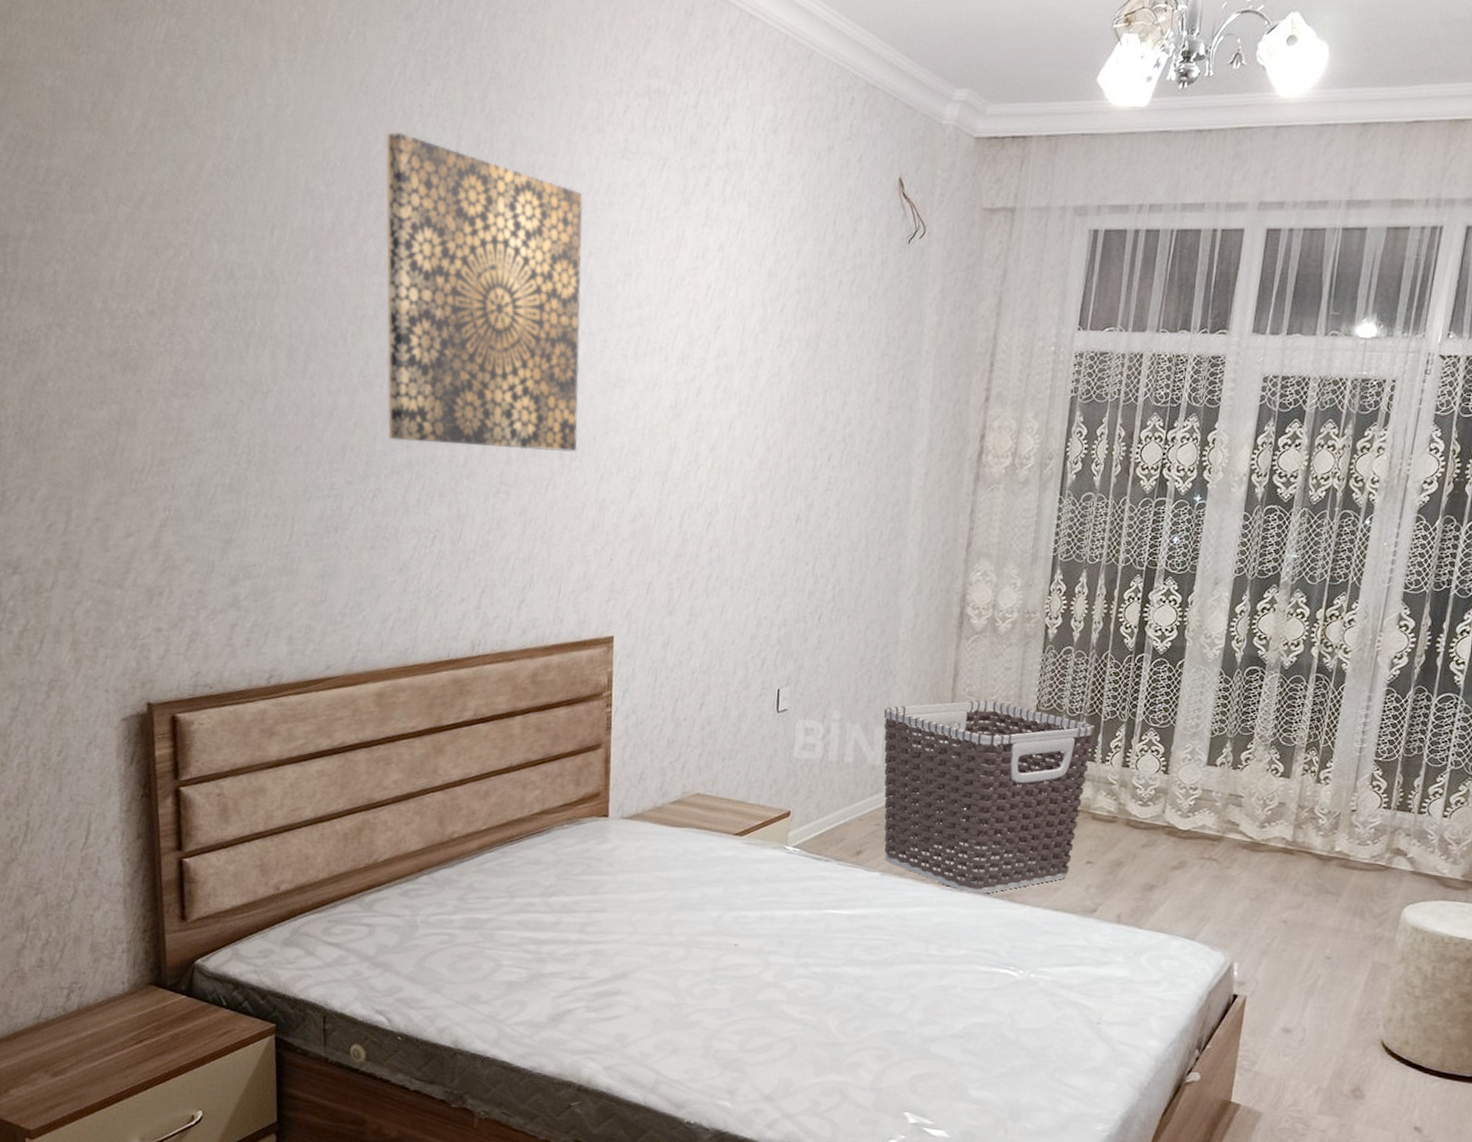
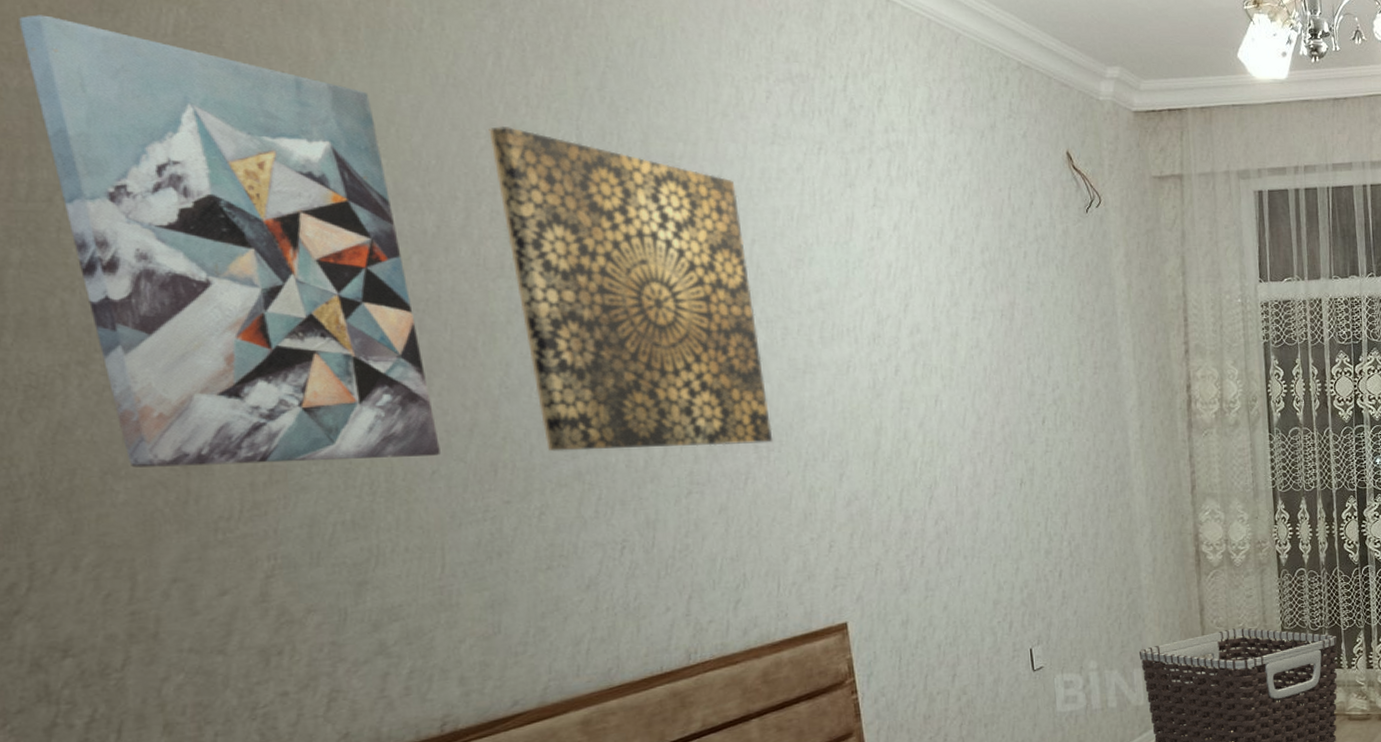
wall art: none [59,23,305,434] -> present [19,14,440,468]

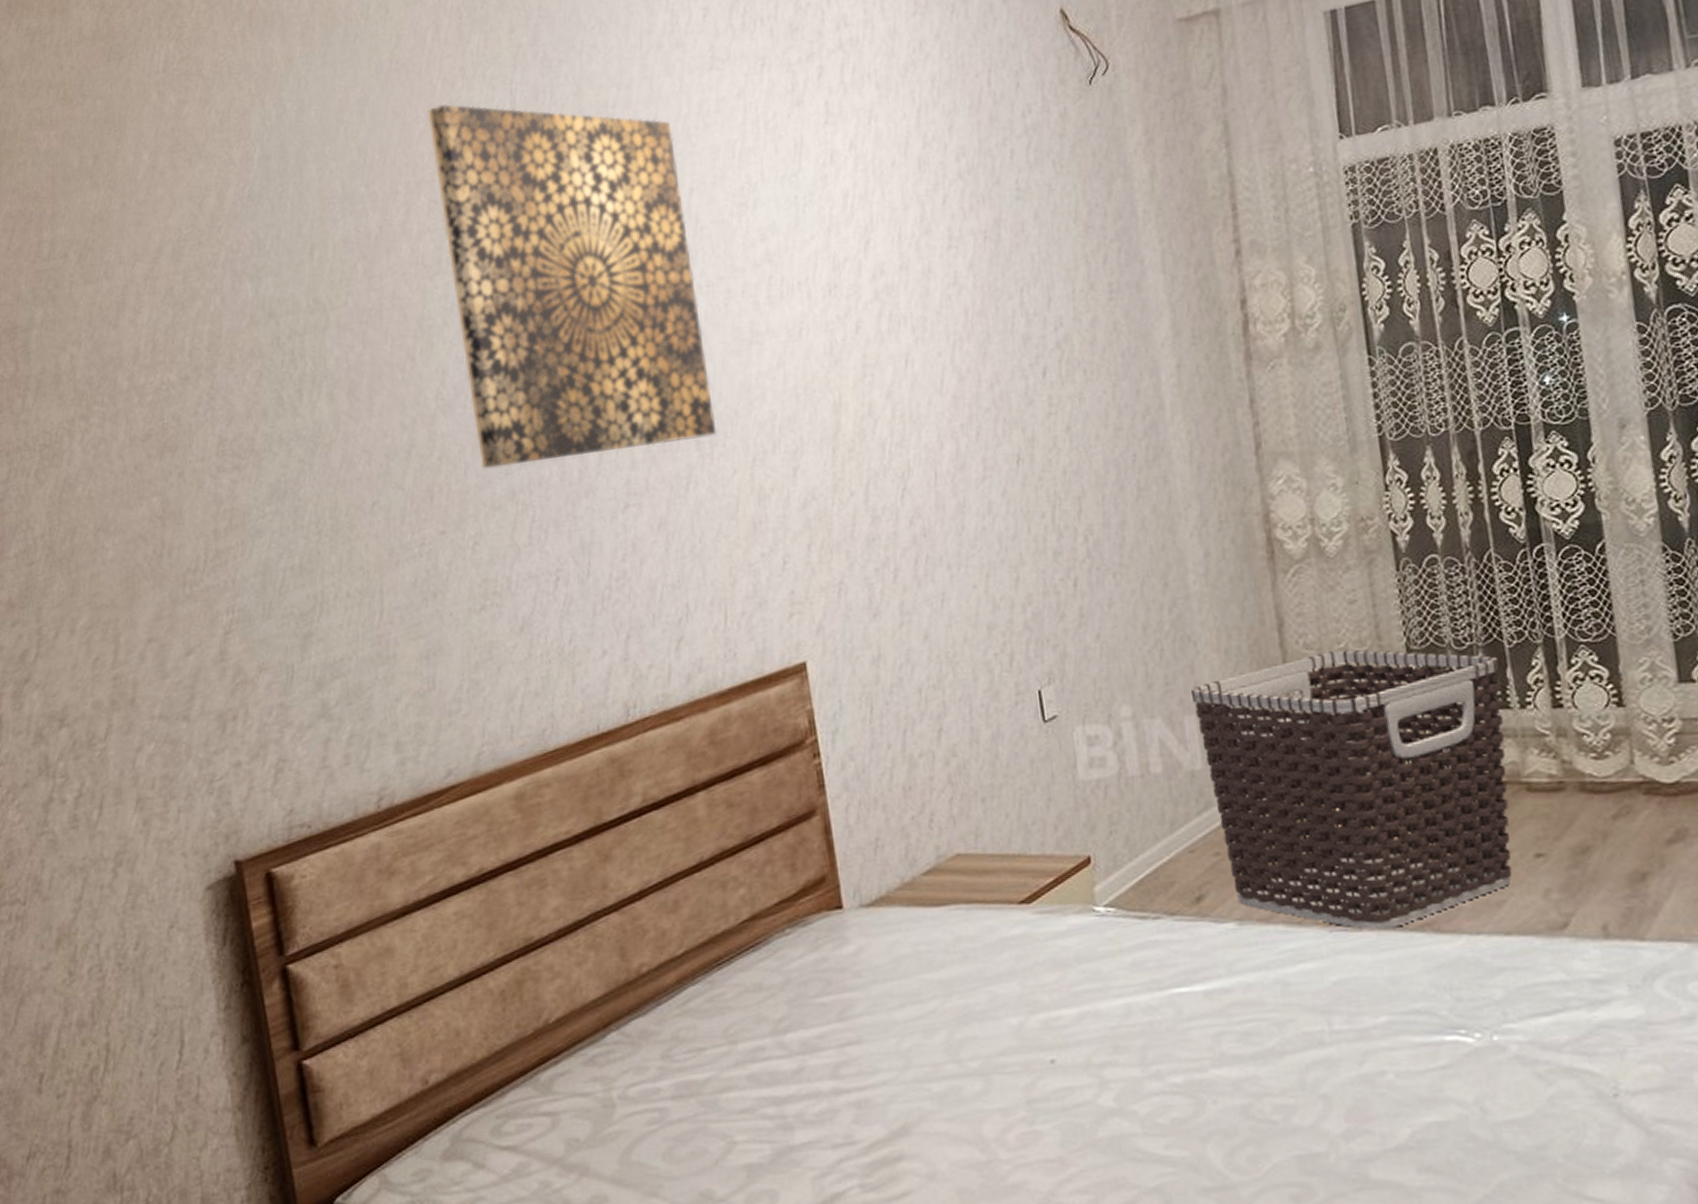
wall art: present [19,14,440,468] -> none [49,74,380,522]

